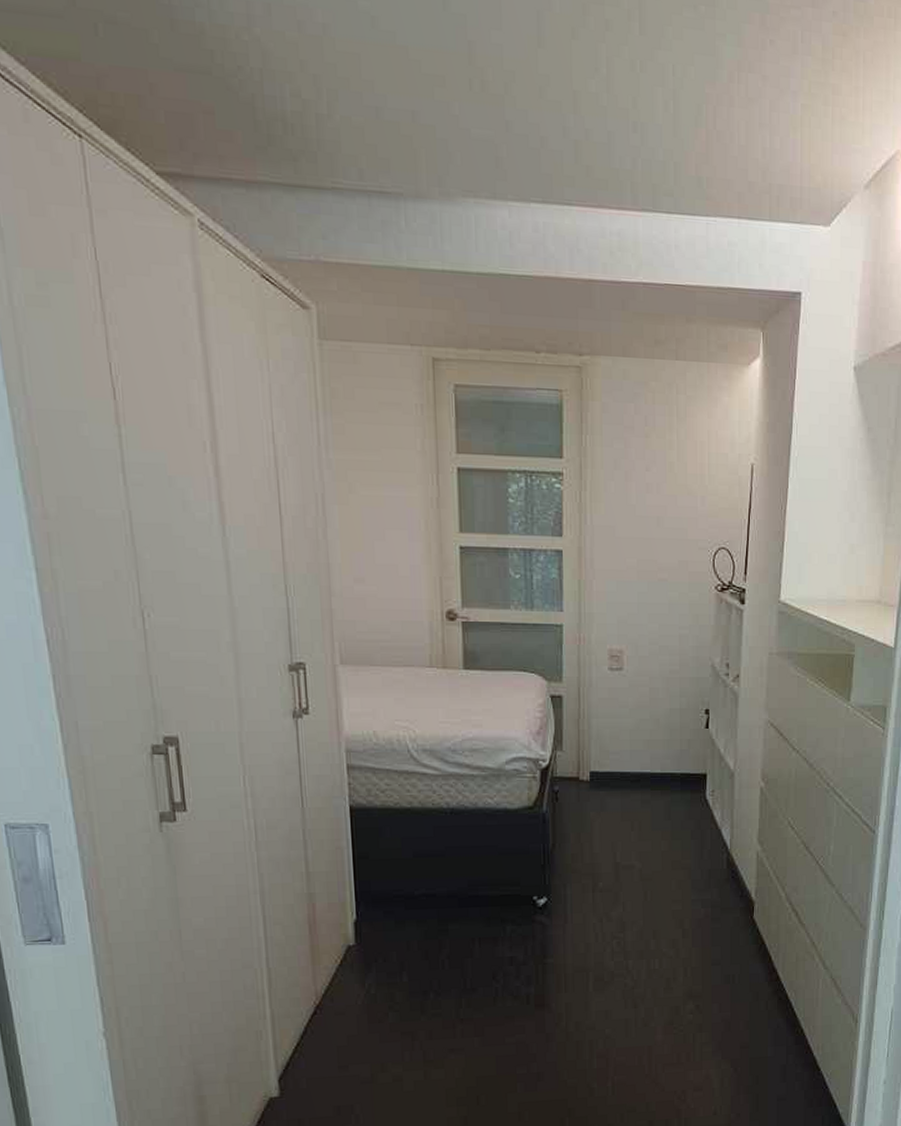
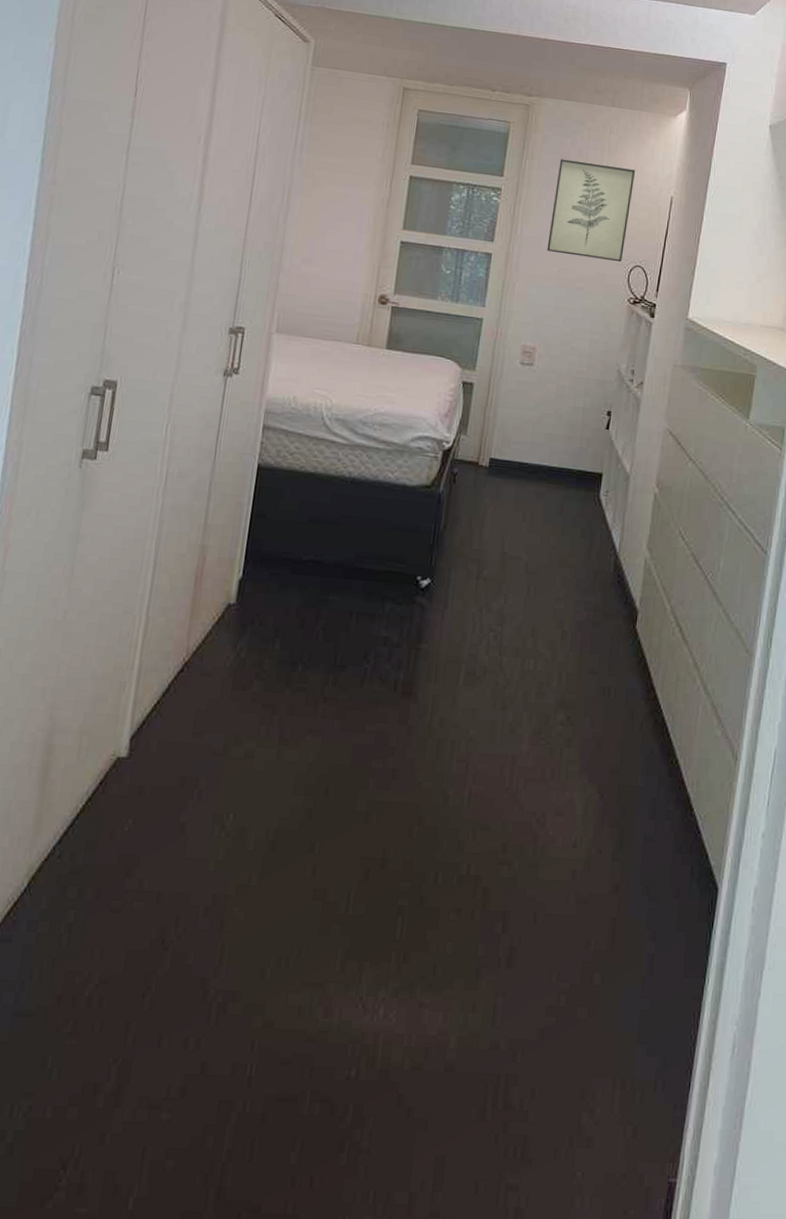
wall art: none [622,430,710,546] -> present [547,159,636,263]

